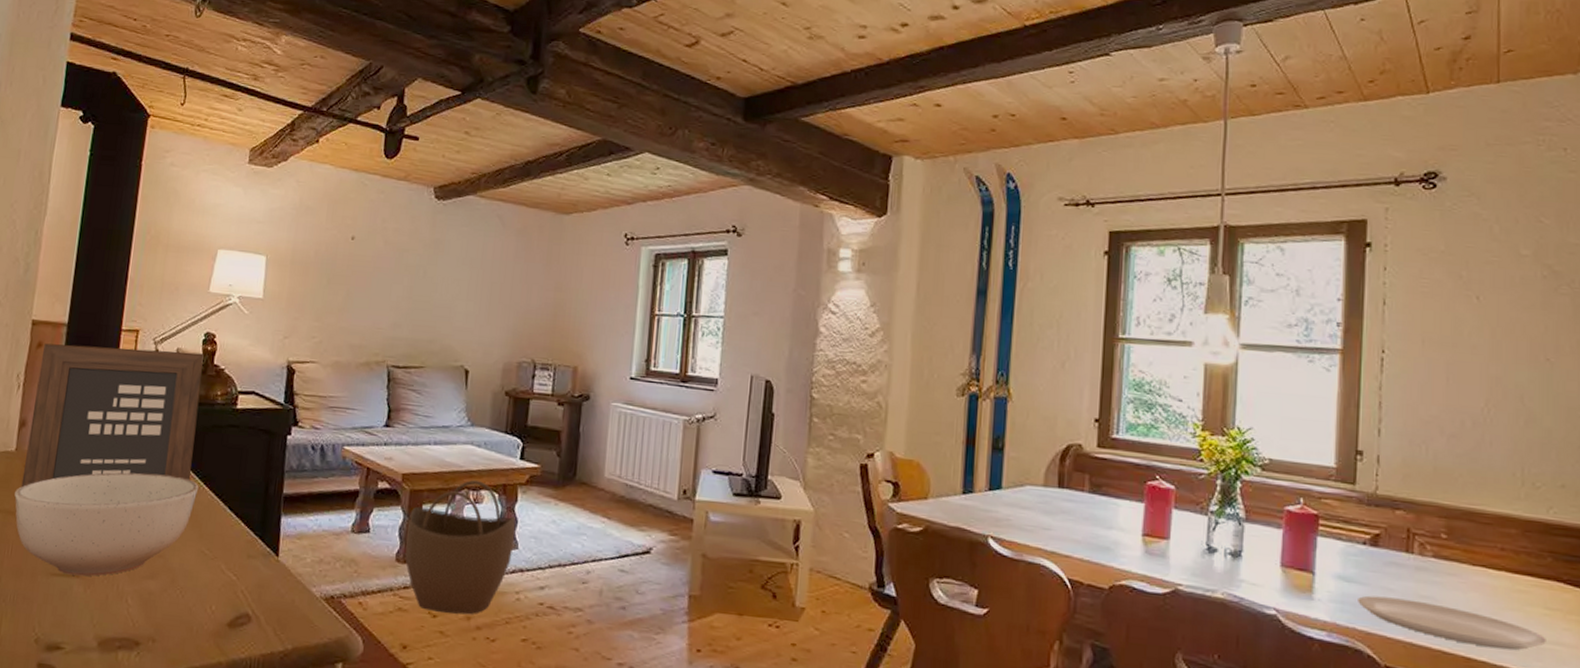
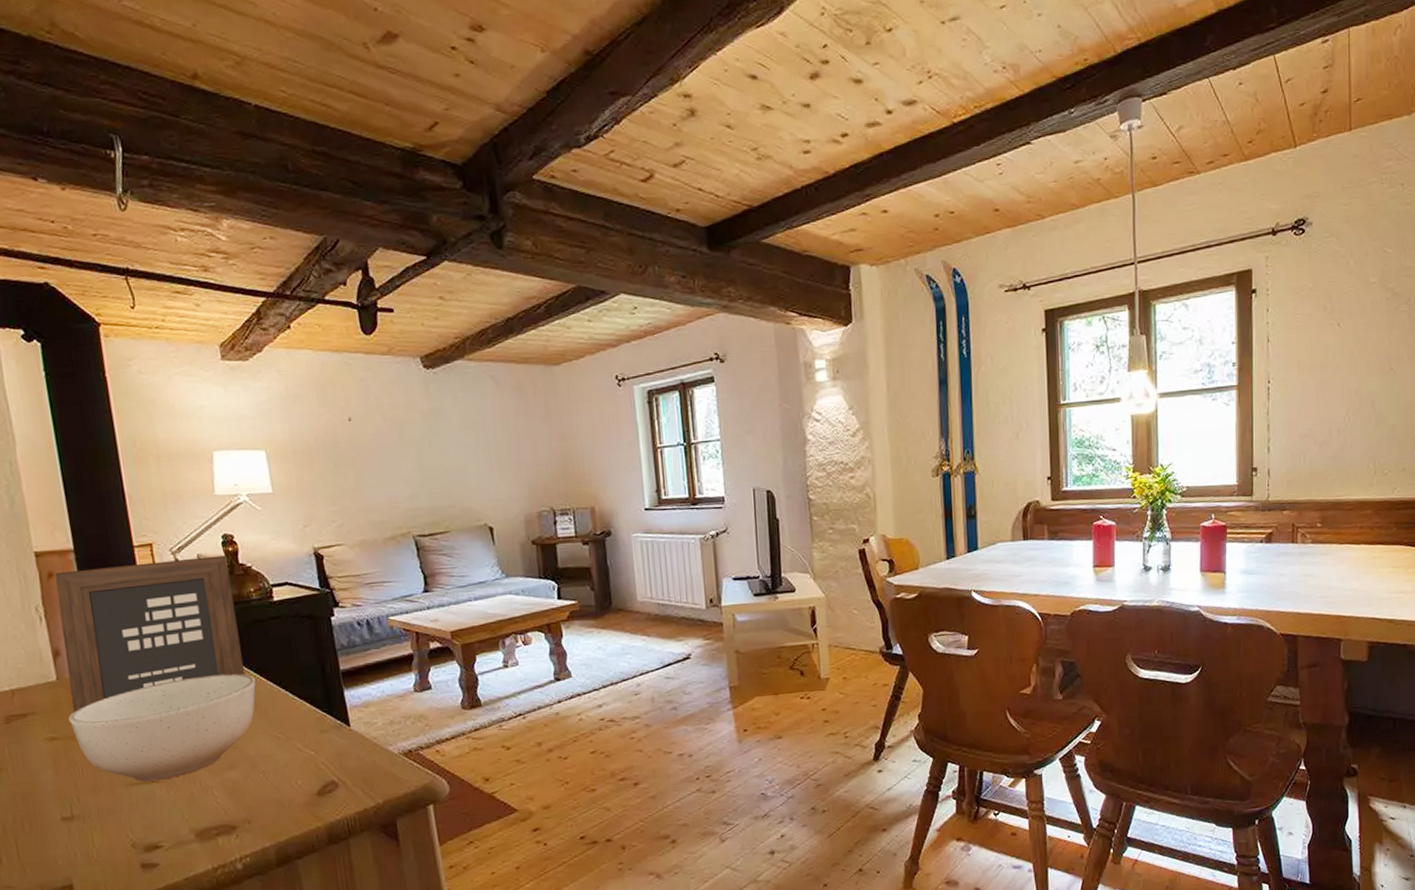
woven basket: present [405,480,515,615] -> none [465,625,568,745]
plate: present [1358,595,1546,650] -> none [1258,579,1393,606]

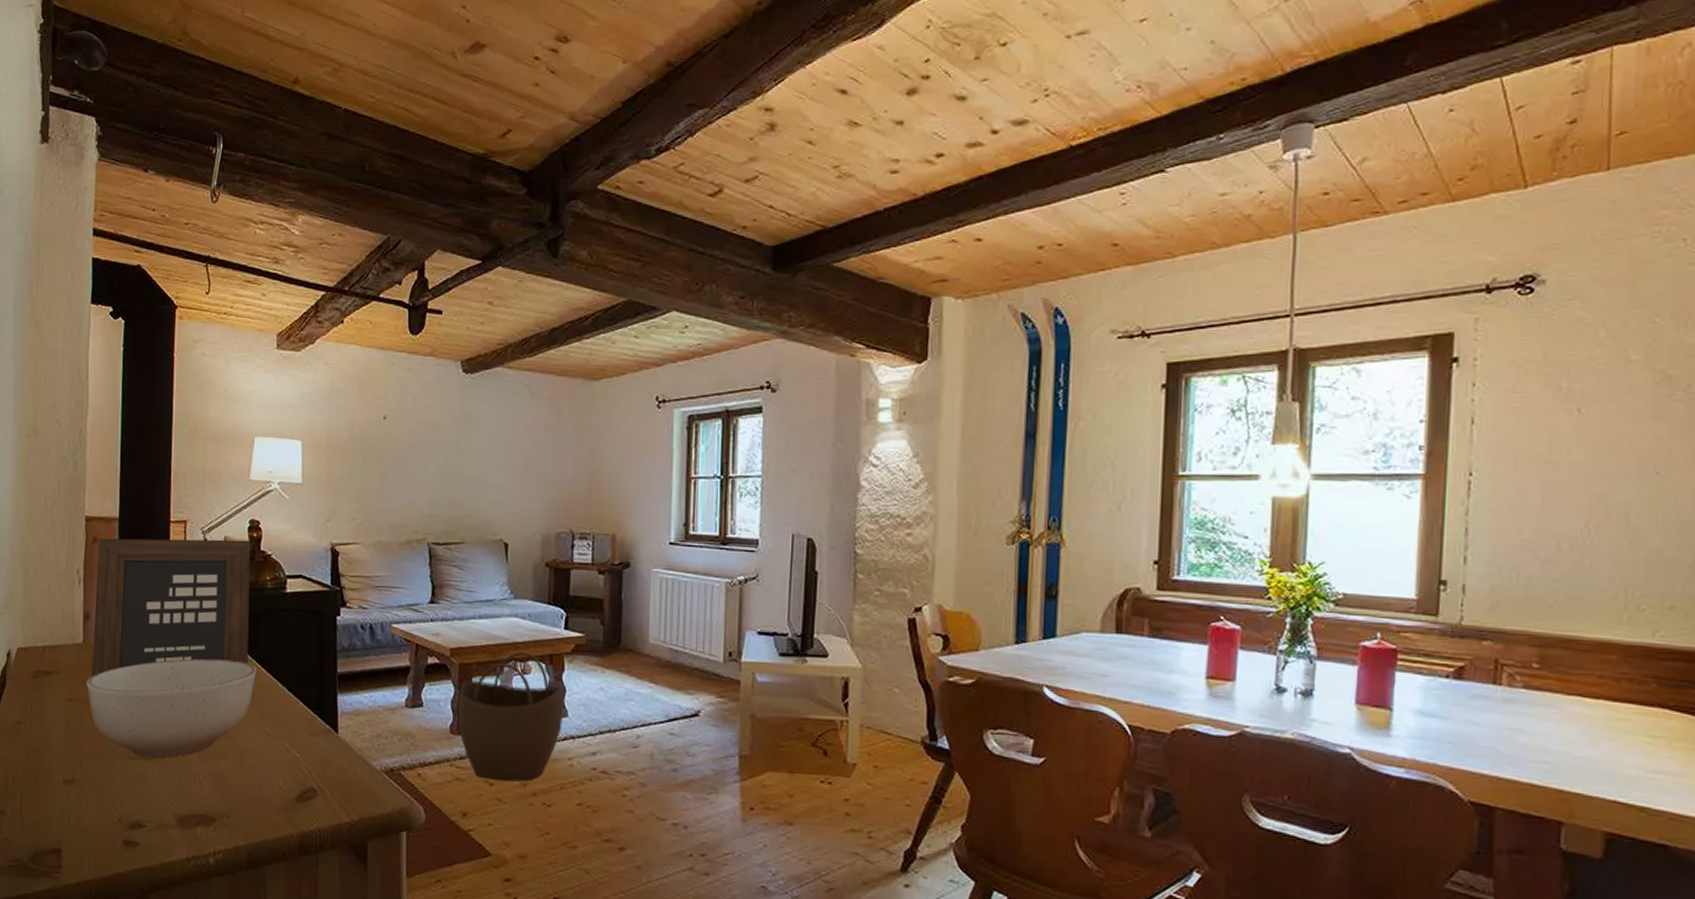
woven basket: none [465,625,568,745] -> present [458,652,564,782]

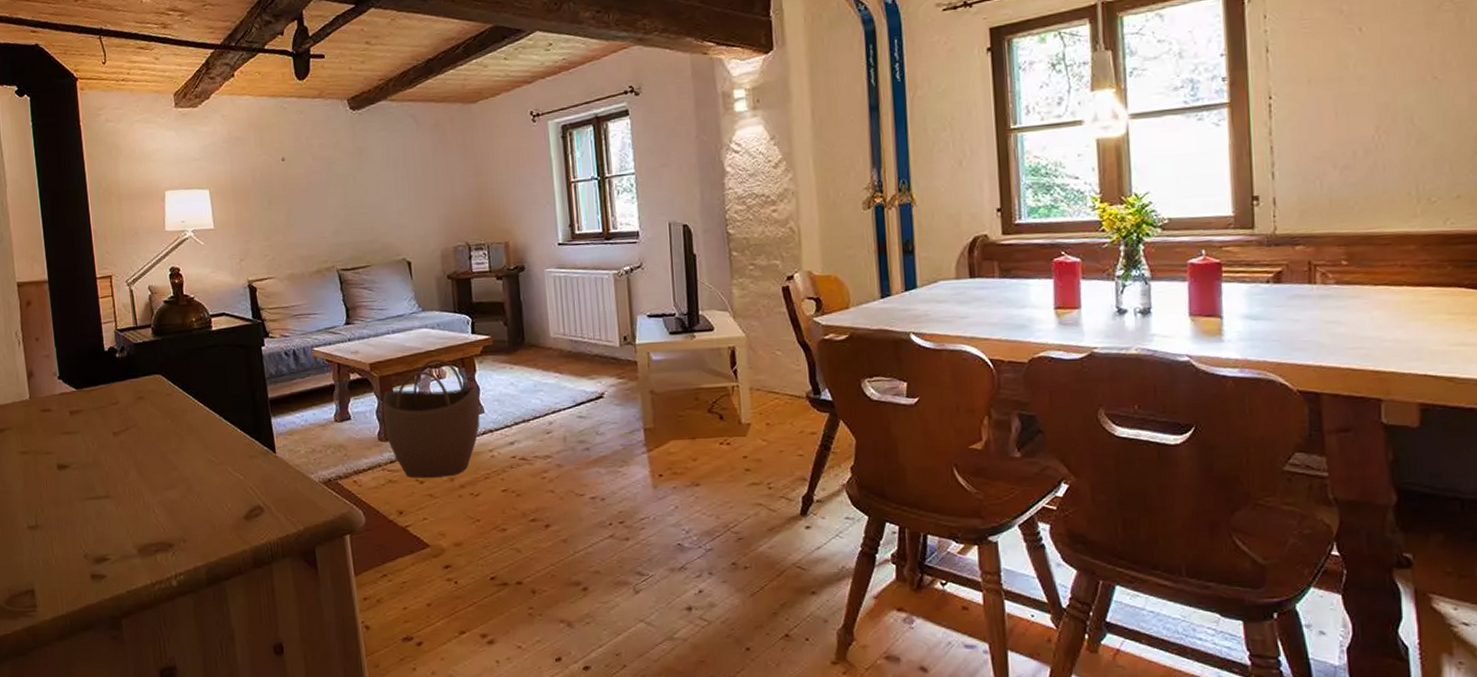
bowl: present [86,658,257,759] -> none [37,398,195,497]
picture frame: present [91,538,251,678] -> none [32,287,186,430]

